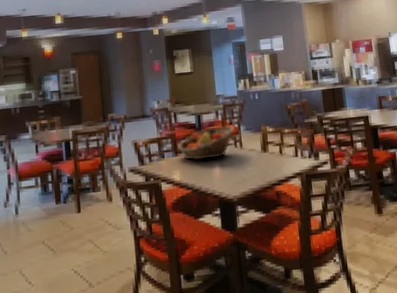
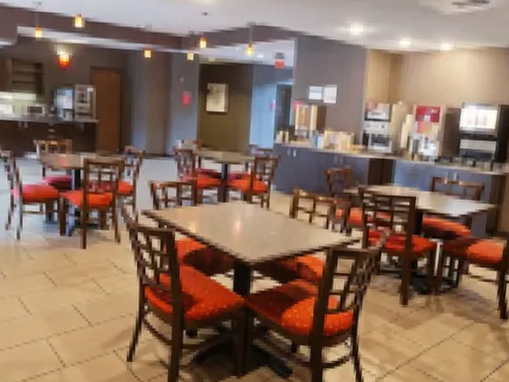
fruit basket: present [177,126,235,160] -> none [197,180,264,215]

